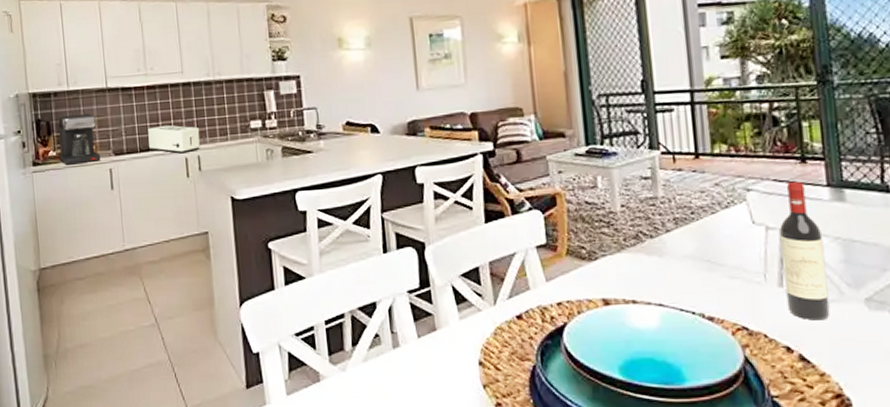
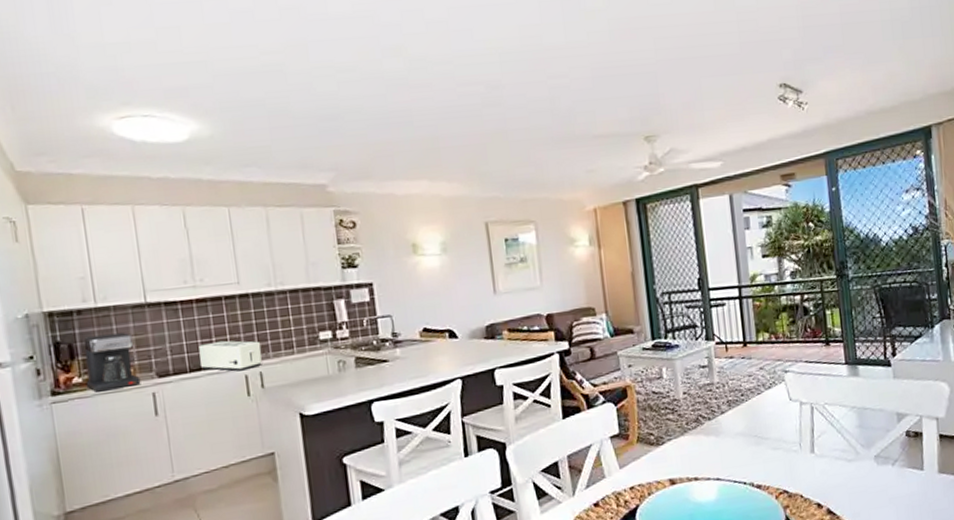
wine bottle: present [779,181,830,321] -> none [810,361,850,479]

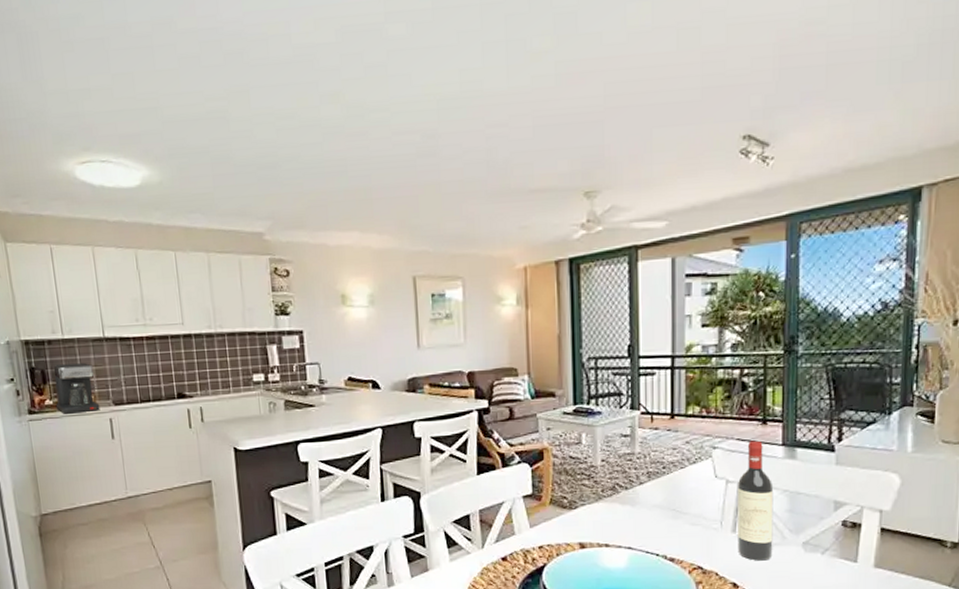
toaster: present [199,340,262,371] -> none [148,376,202,405]
wine bottle: none [810,361,850,479] -> present [738,440,774,561]

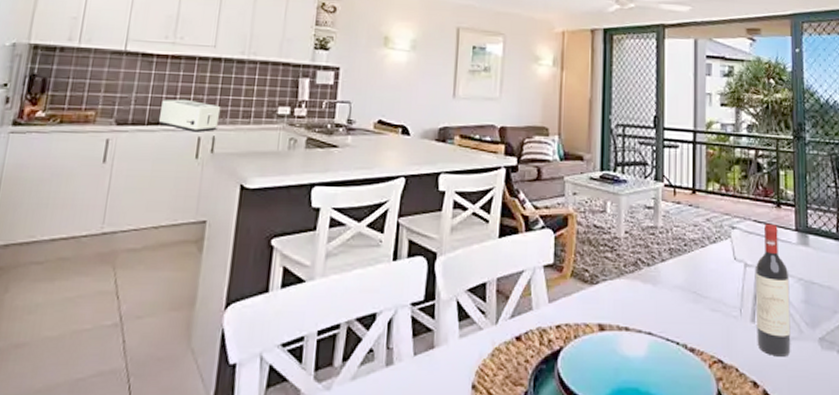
coffee maker: present [53,363,100,414] -> none [47,74,105,130]
toaster: none [148,376,202,405] -> present [158,99,221,132]

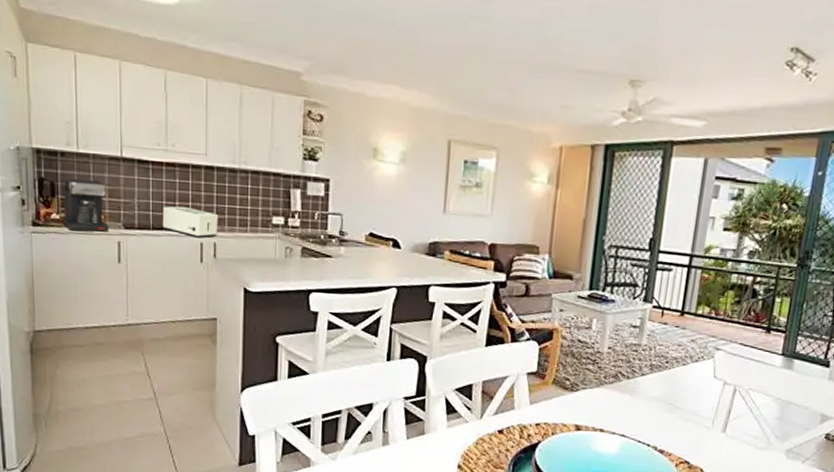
coffee maker: none [47,74,105,130] -> present [62,178,109,232]
wine bottle: present [756,223,791,357] -> none [724,347,768,463]

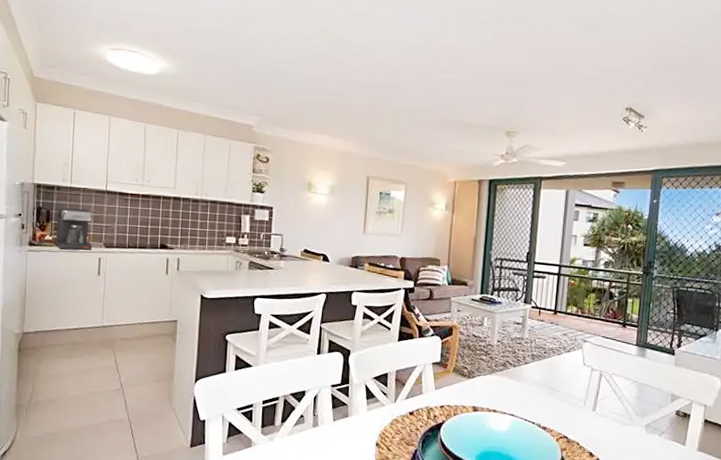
toaster: present [162,206,219,238] -> none [136,229,183,255]

